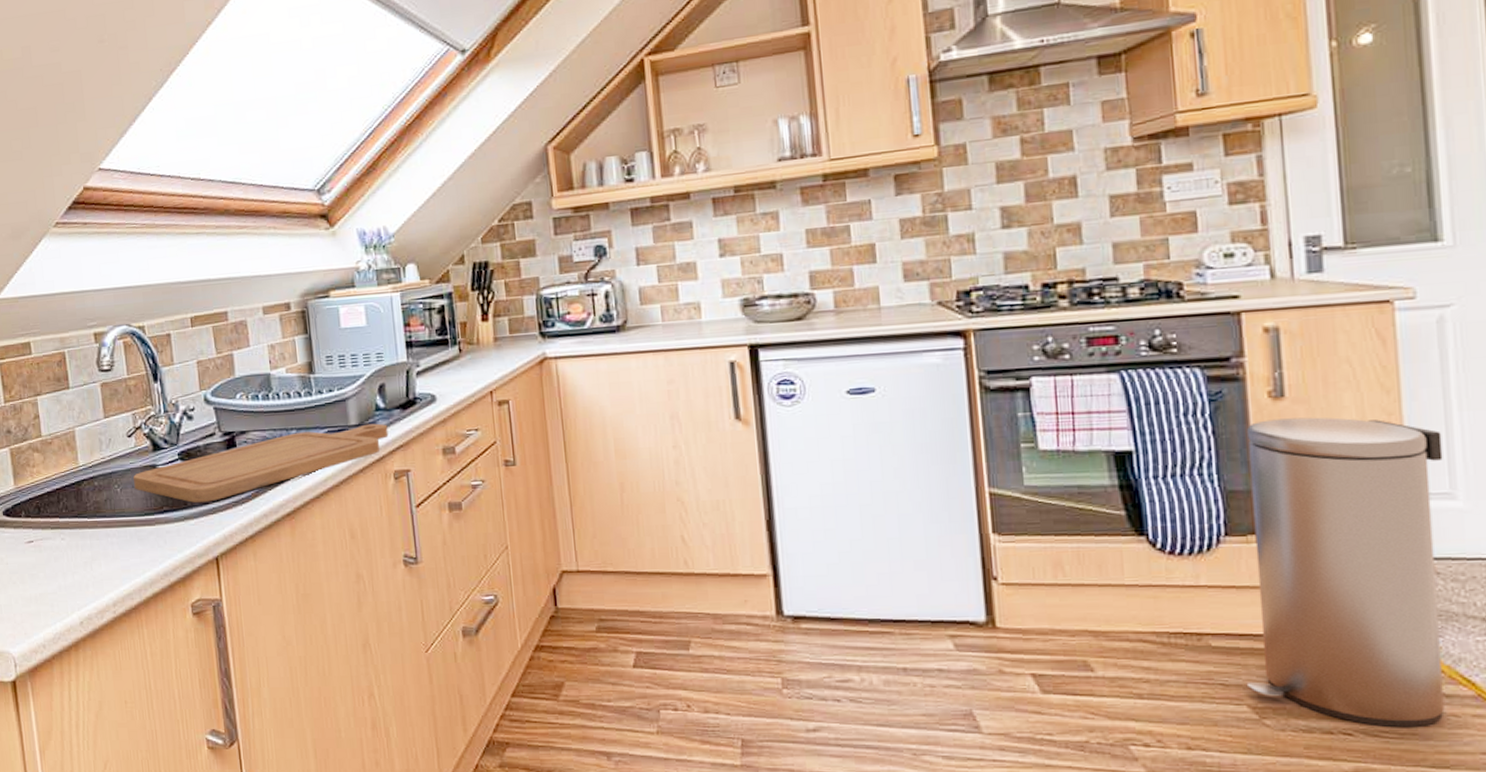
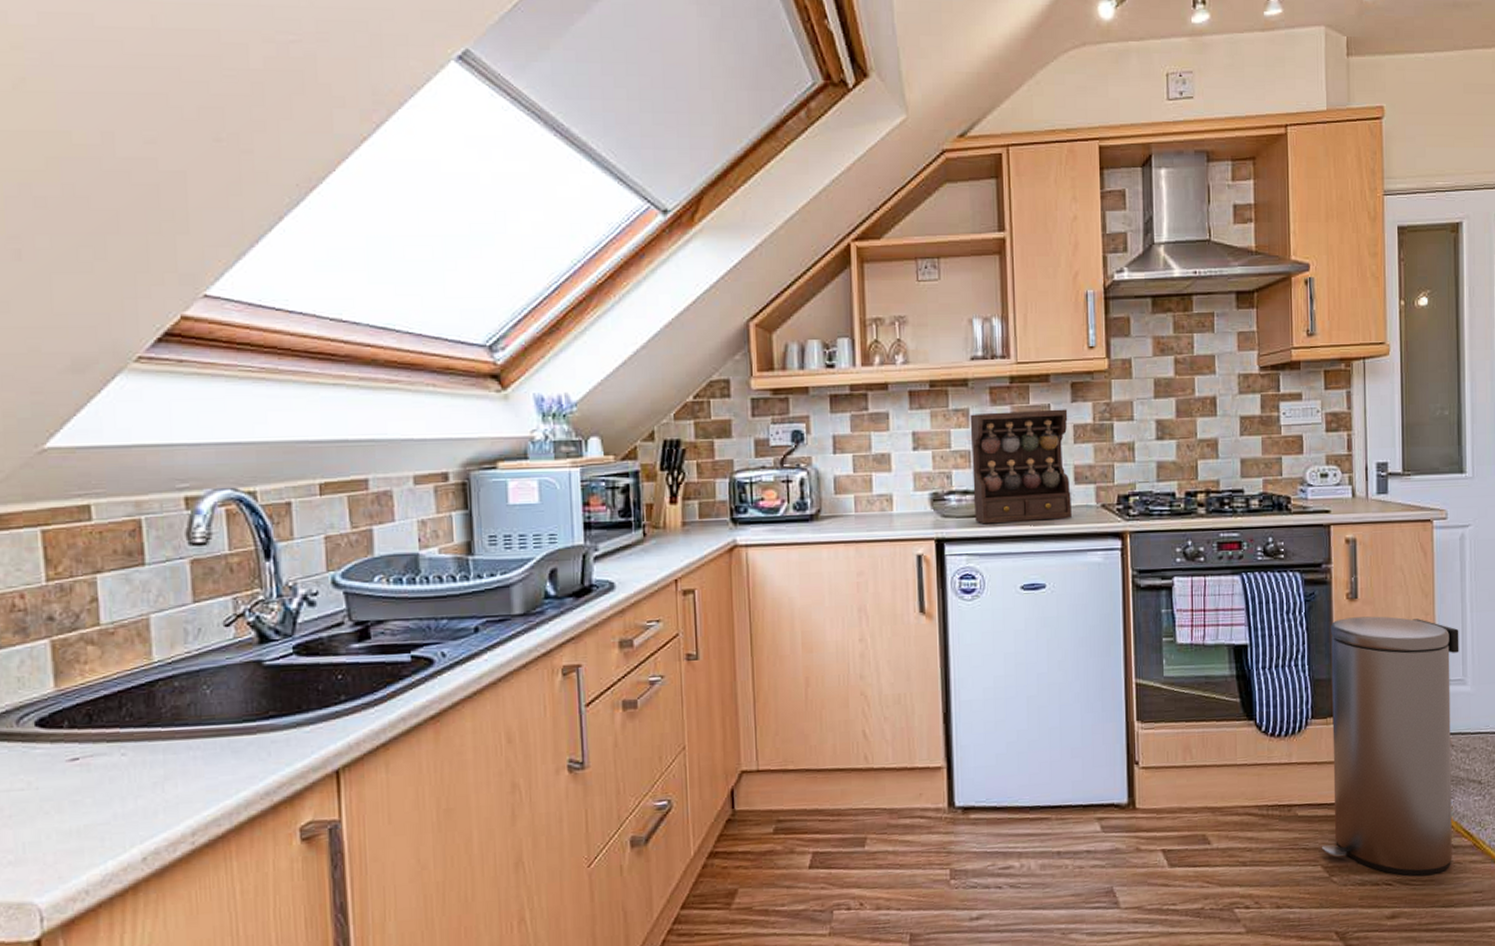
chopping board: present [133,423,389,503] -> none [230,613,558,706]
spice rack: none [779,203,902,328] -> present [970,409,1072,524]

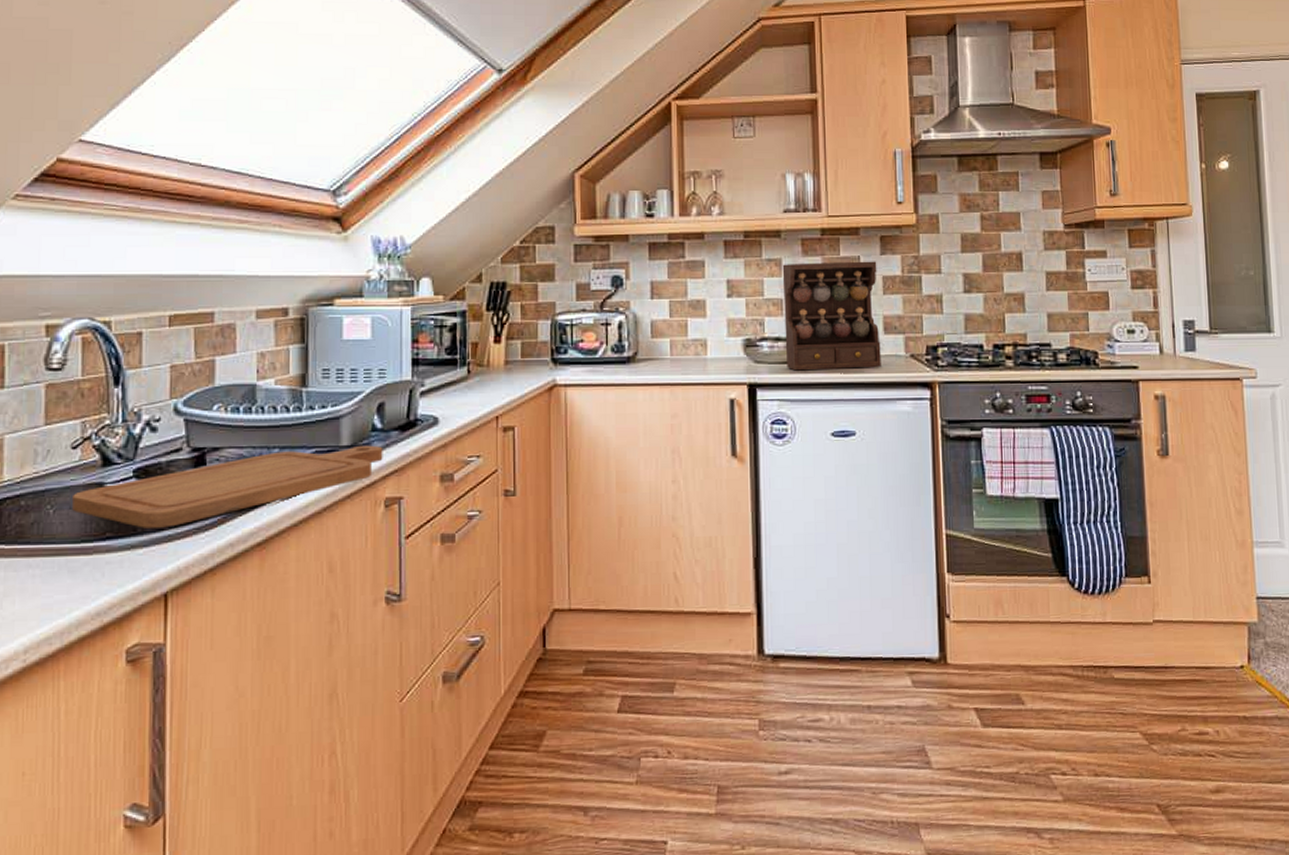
chopping board: none [230,613,558,706] -> present [72,445,383,528]
pedal bin: present [1321,616,1459,876] -> none [1139,474,1278,748]

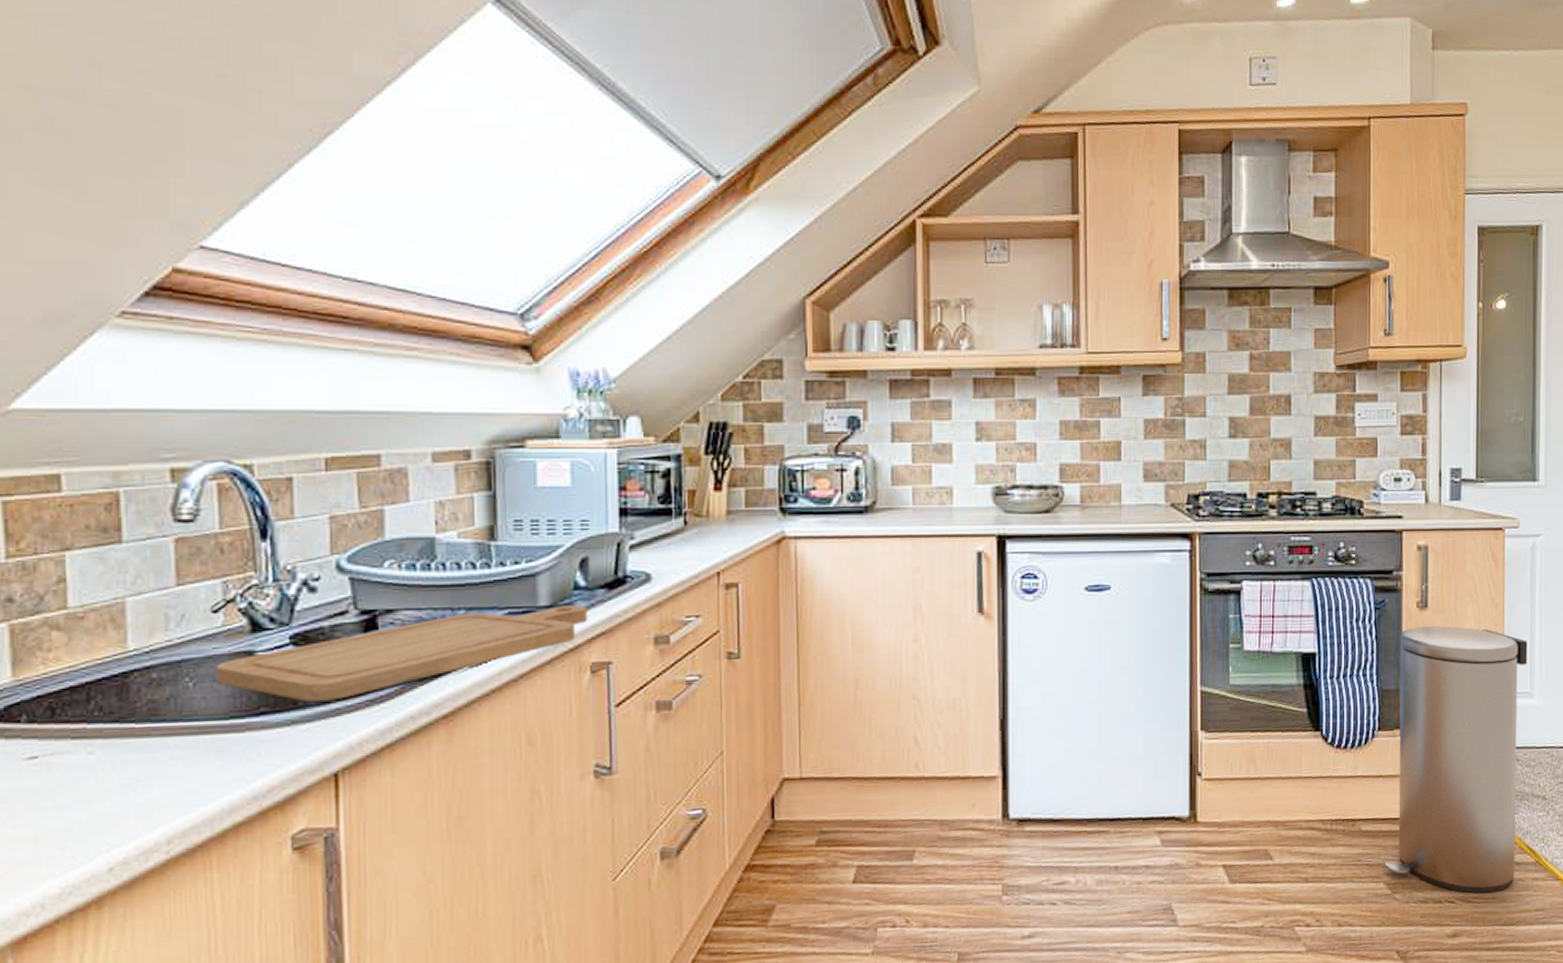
spice rack: present [782,261,881,371] -> none [1036,402,1140,521]
pedal bin: none [1139,474,1278,748] -> present [1384,626,1528,894]

